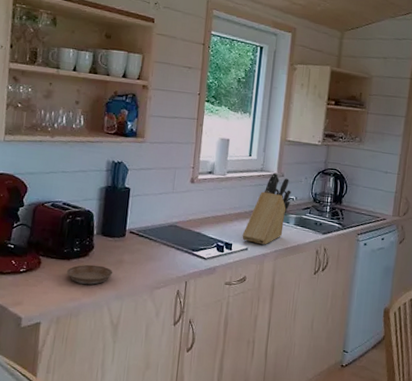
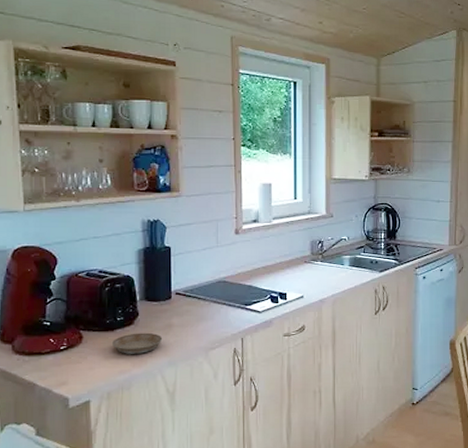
knife block: present [242,173,292,245] -> none [296,214,343,291]

